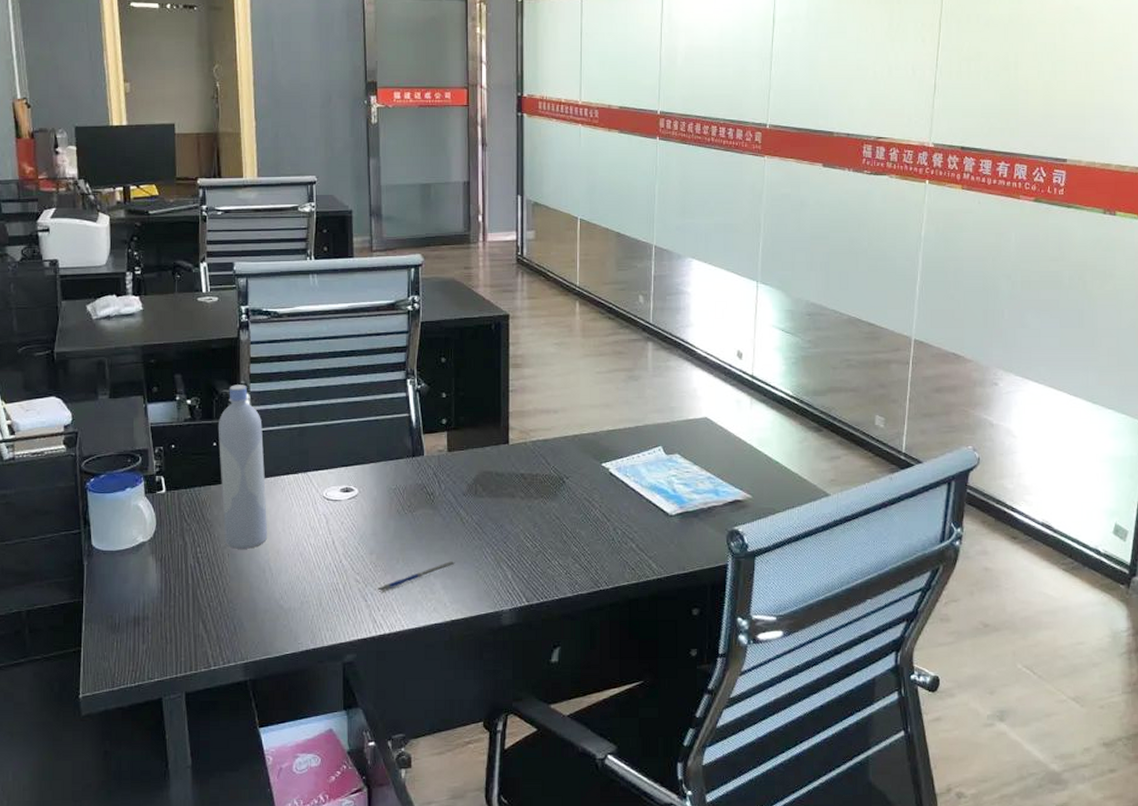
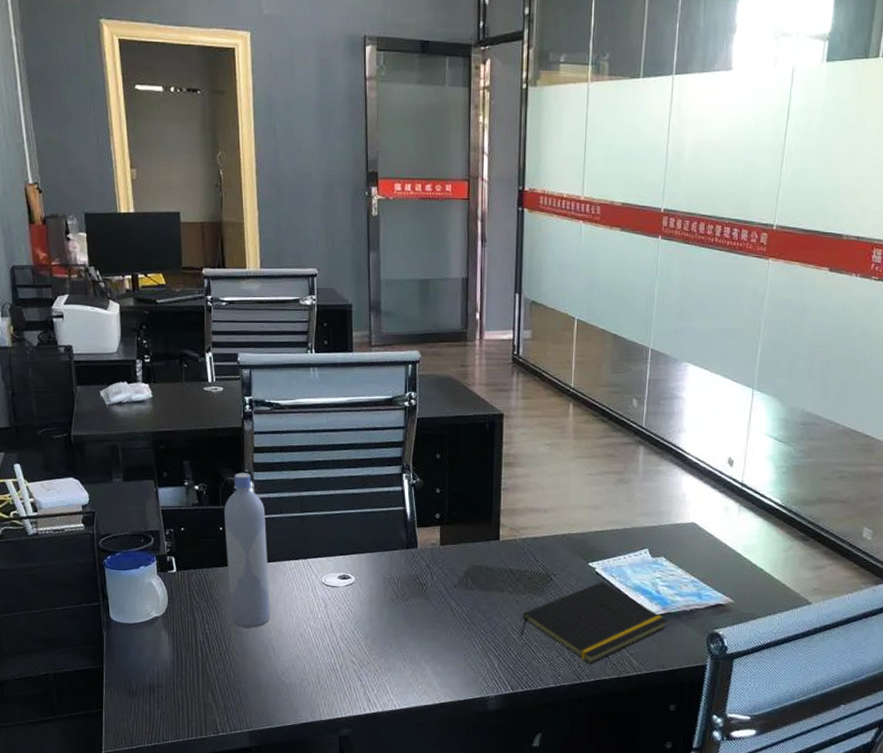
pen: present [378,561,455,592] -> none [372,648,445,674]
notepad: none [534,481,687,569] -> present [520,581,669,663]

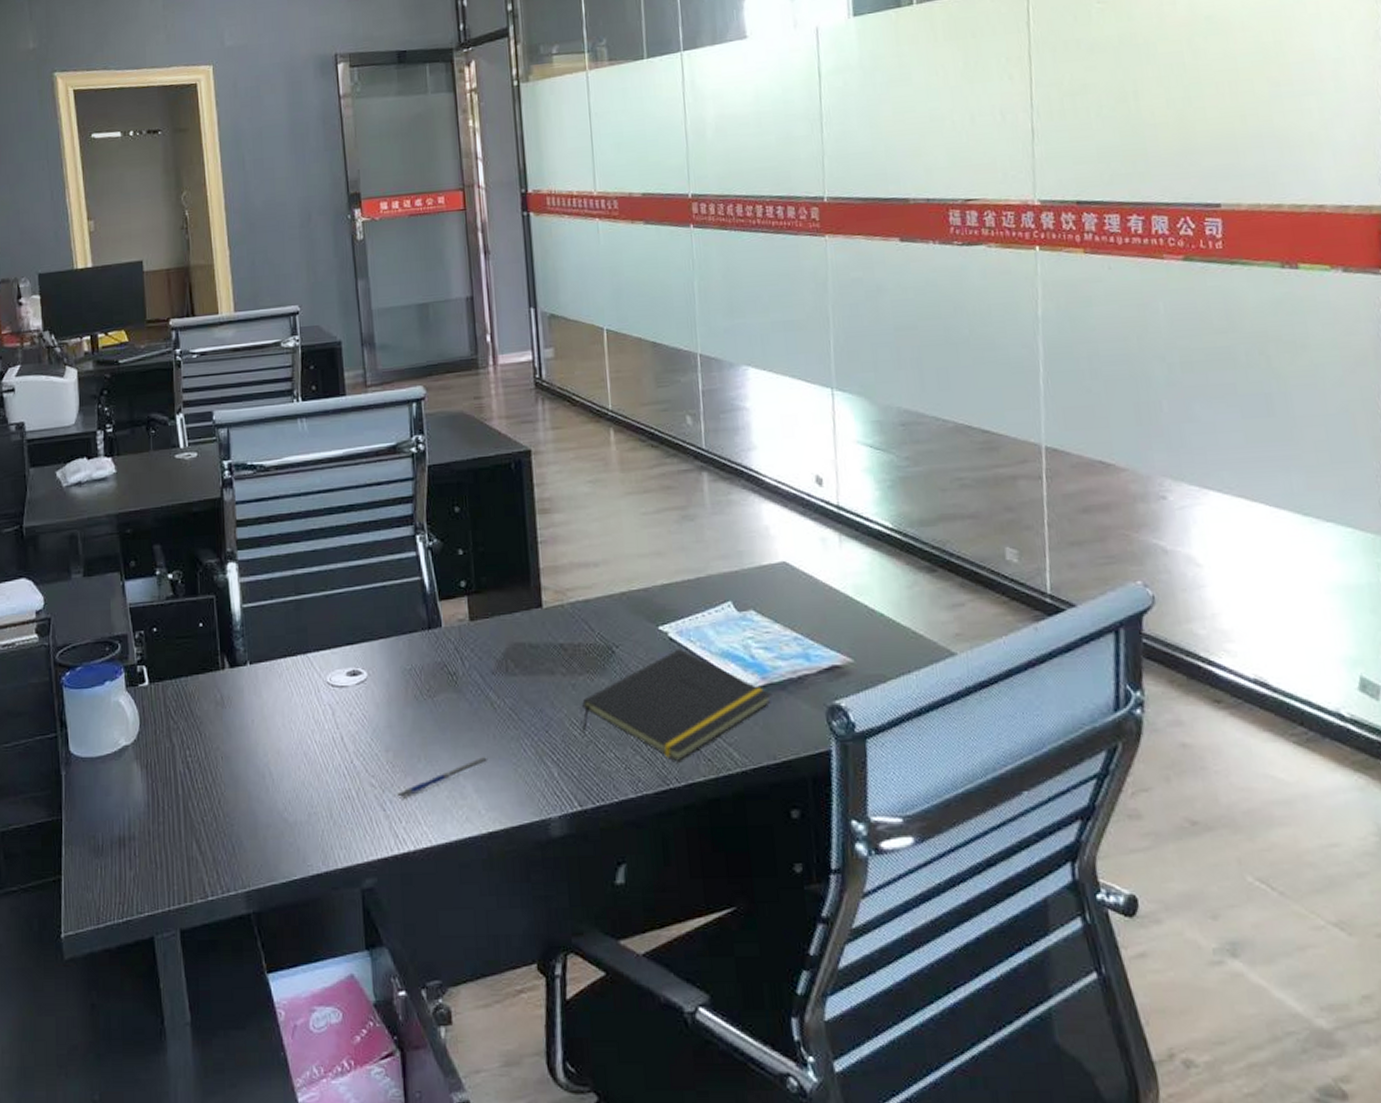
bottle: present [224,473,271,628] -> none [203,552,266,750]
pen: none [372,648,445,674] -> present [397,757,489,799]

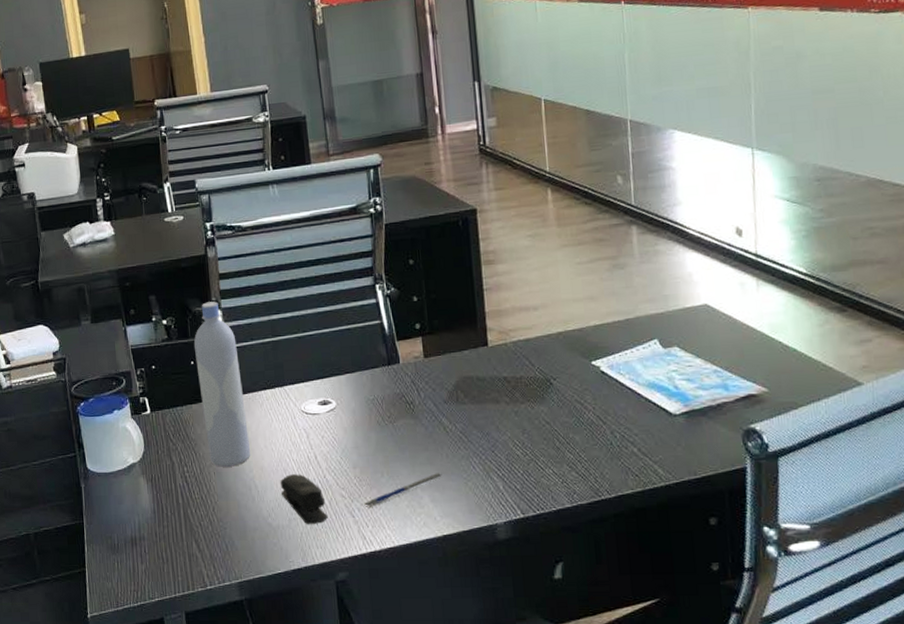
bottle: none [203,552,266,750] -> present [193,301,251,467]
stapler: none [300,759,354,821] -> present [281,474,327,525]
notepad: present [582,648,772,761] -> none [524,380,694,476]

